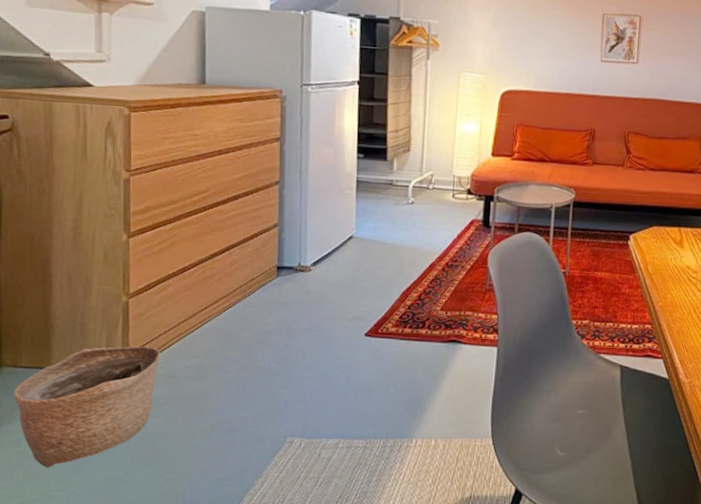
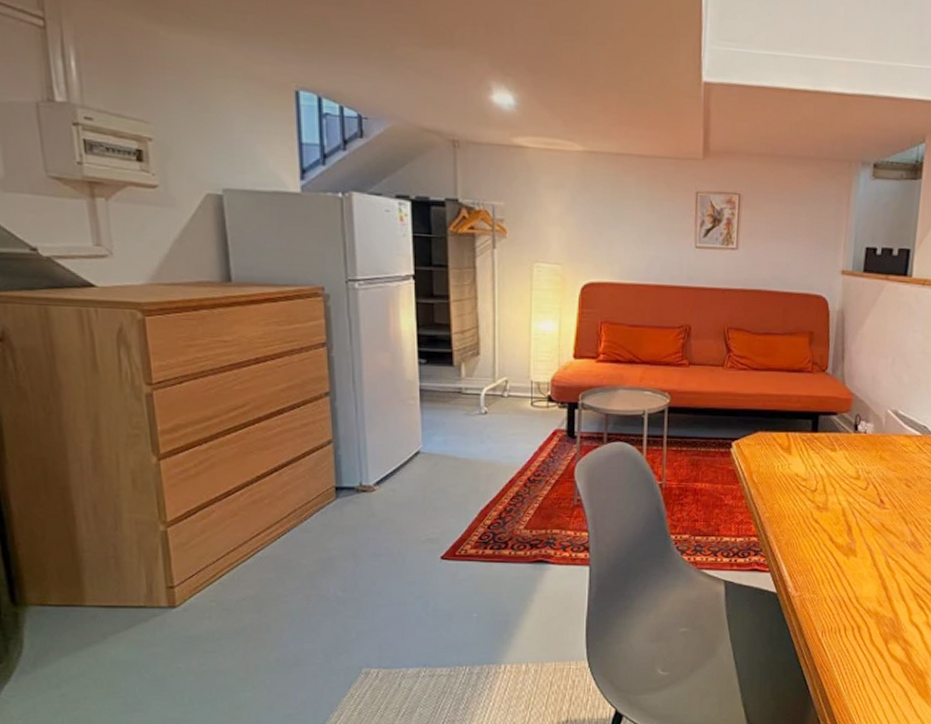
basket: present [13,346,161,468] -> none [45,578,212,711]

